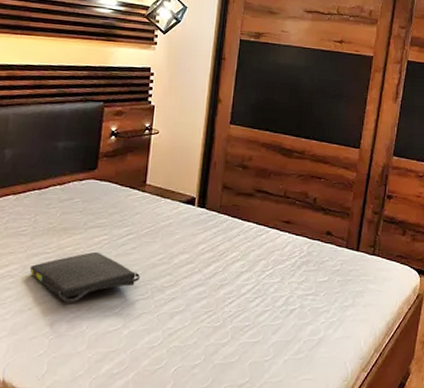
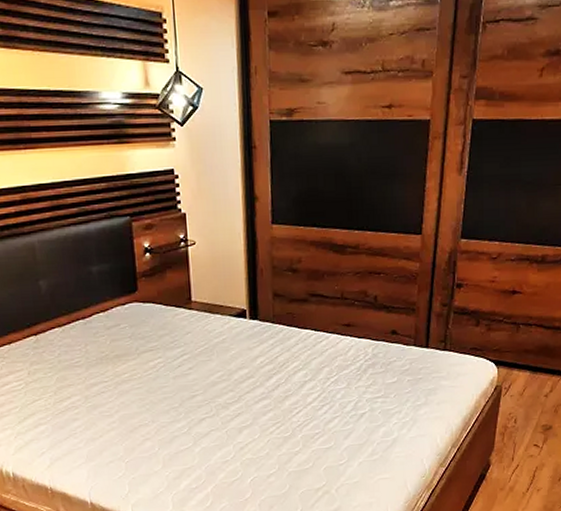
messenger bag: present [29,251,140,303] -> none [91,375,202,428]

